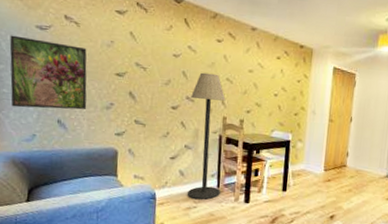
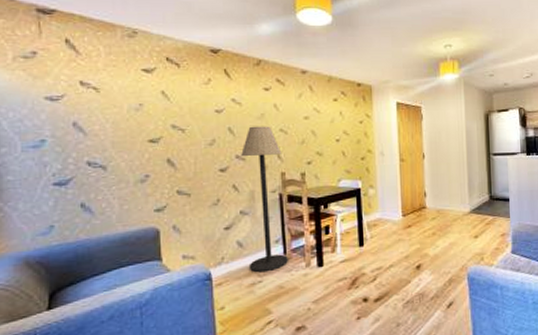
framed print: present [9,35,87,110] -> none [12,111,117,196]

